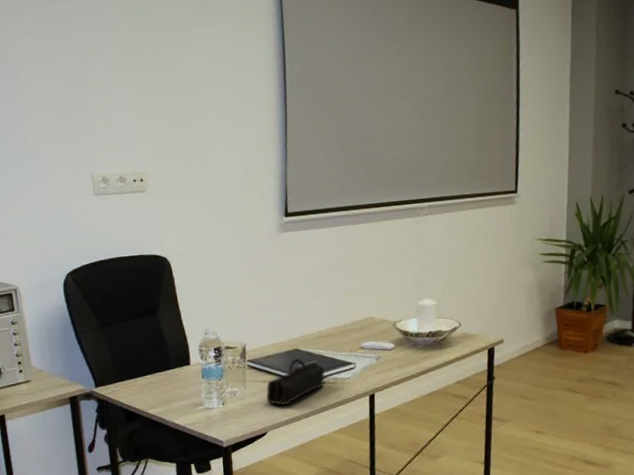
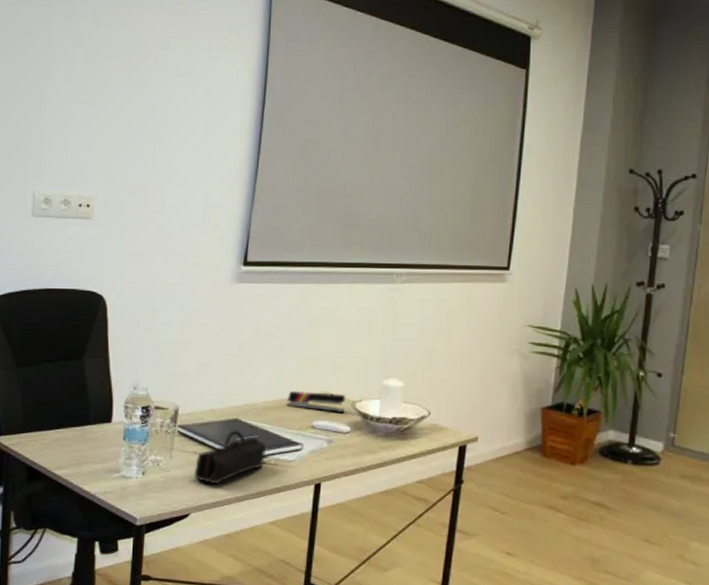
stapler: none [337,317,388,334] -> present [286,390,345,414]

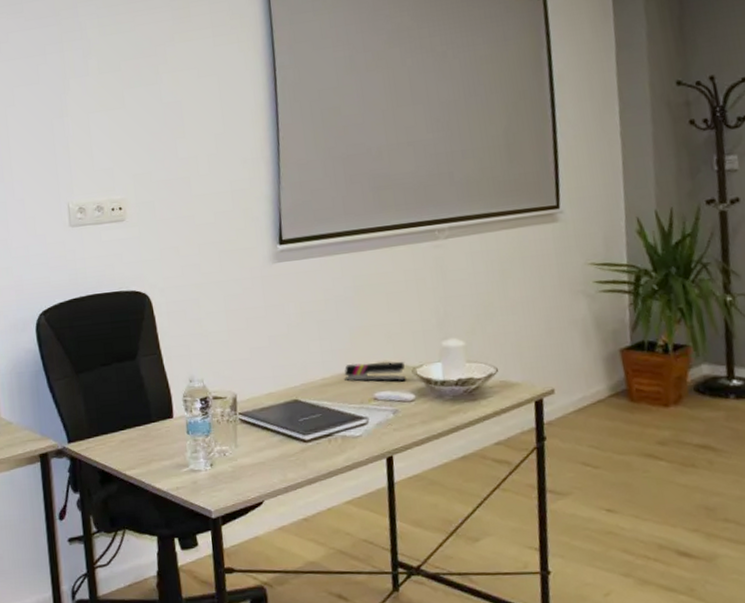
pencil case: present [194,430,267,485] -> none [261,411,332,469]

